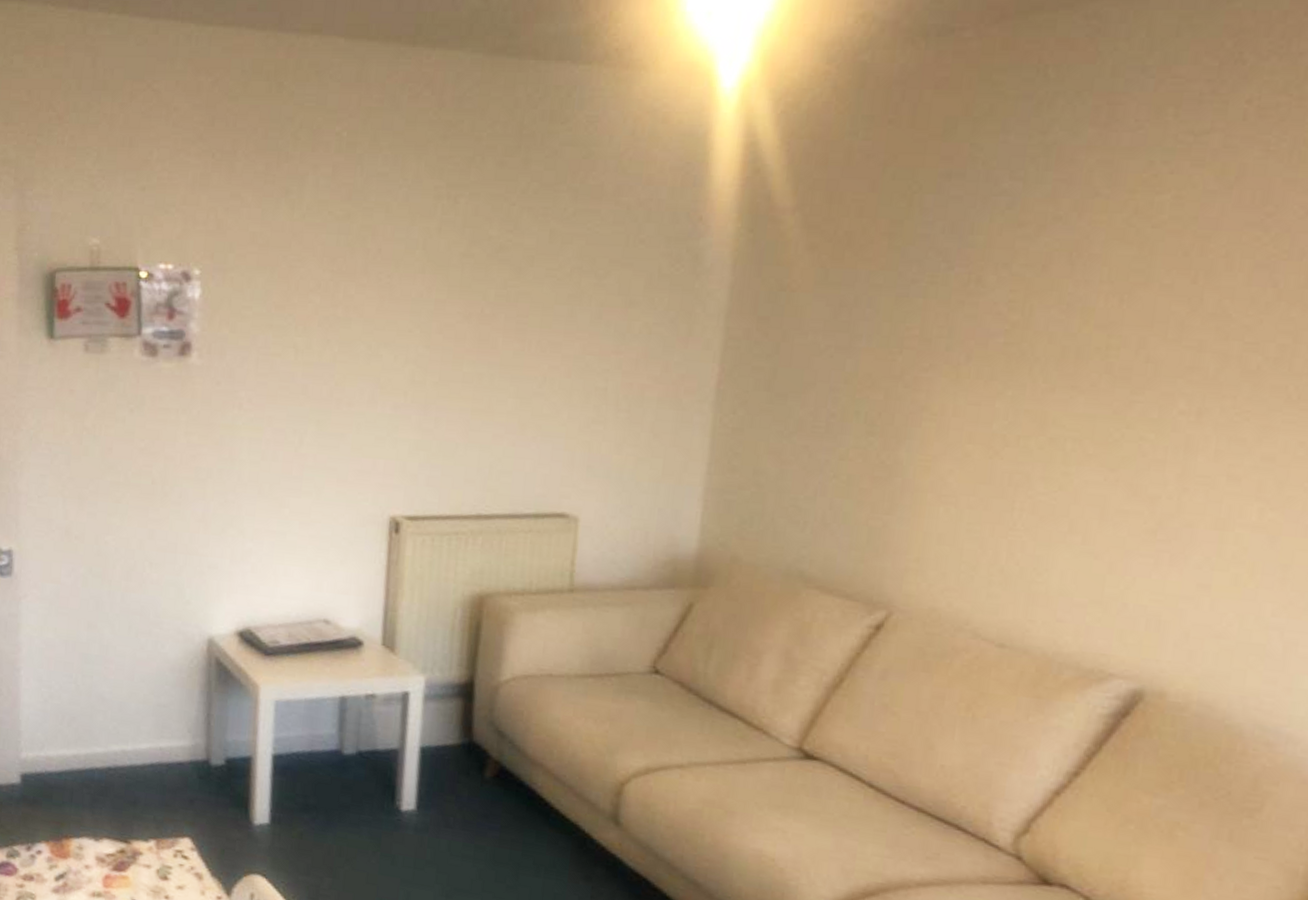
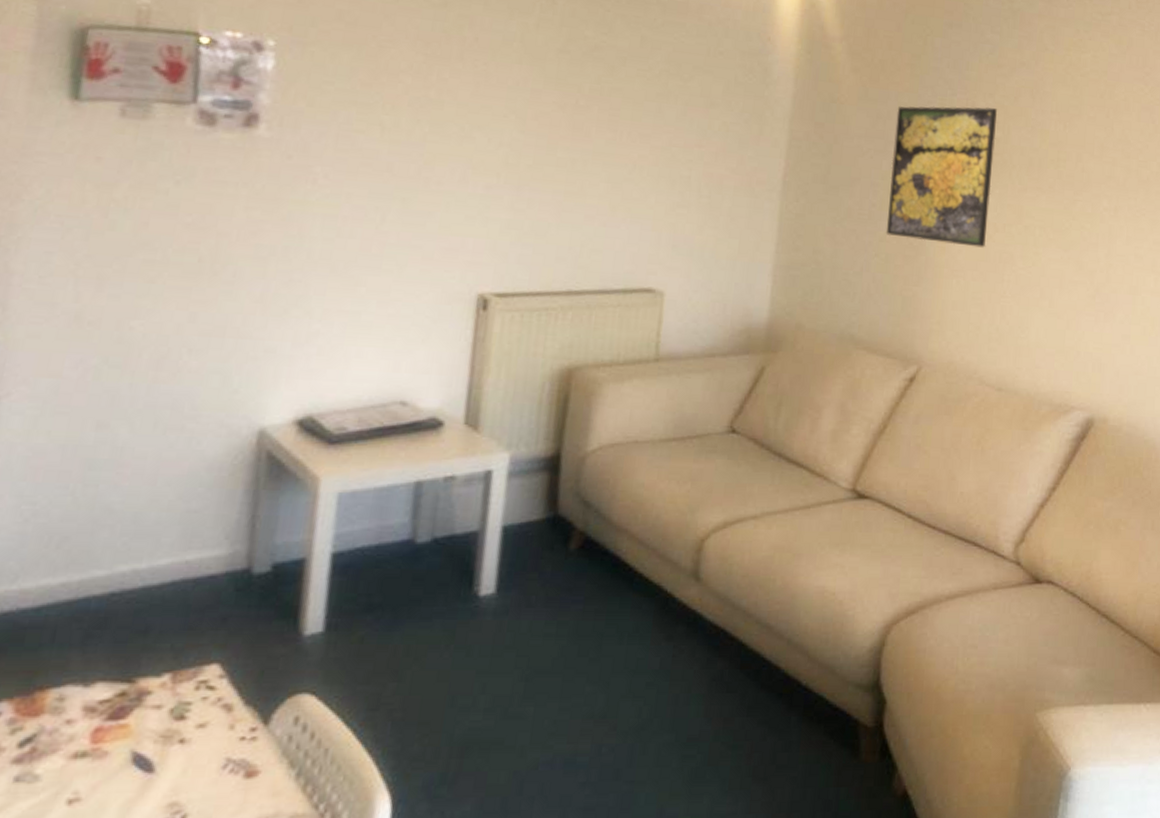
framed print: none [848,281,1016,467] -> present [885,105,998,248]

